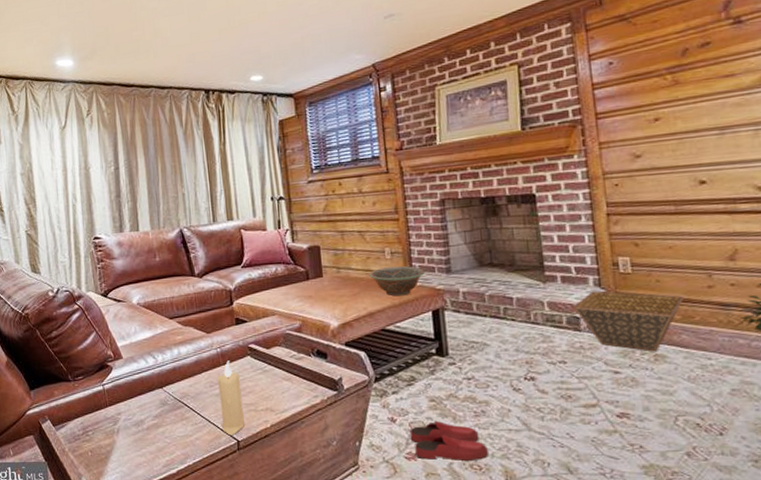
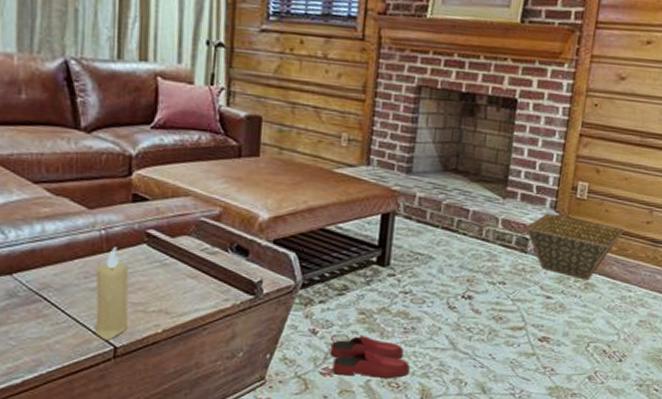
decorative bowl: present [368,265,426,297] -> none [316,155,384,193]

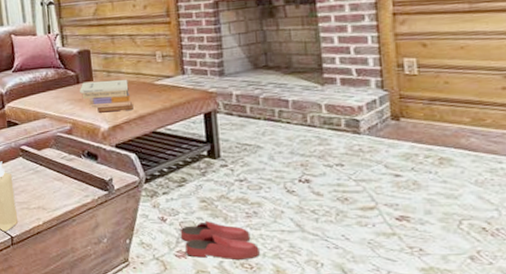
books: none [240,156,304,200] -> present [80,79,134,113]
basket: present [525,213,624,281] -> none [352,93,474,155]

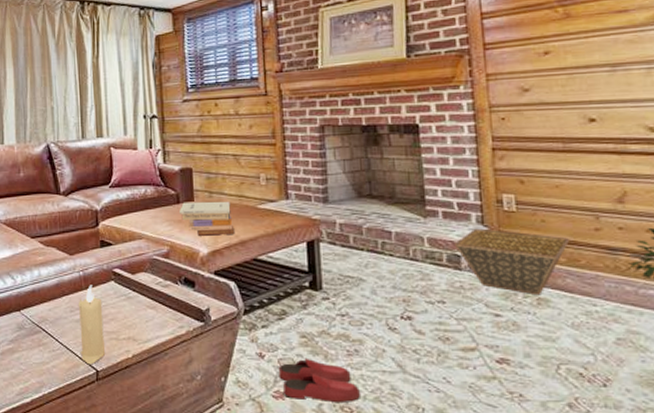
basket: none [352,93,474,155] -> present [453,228,569,296]

